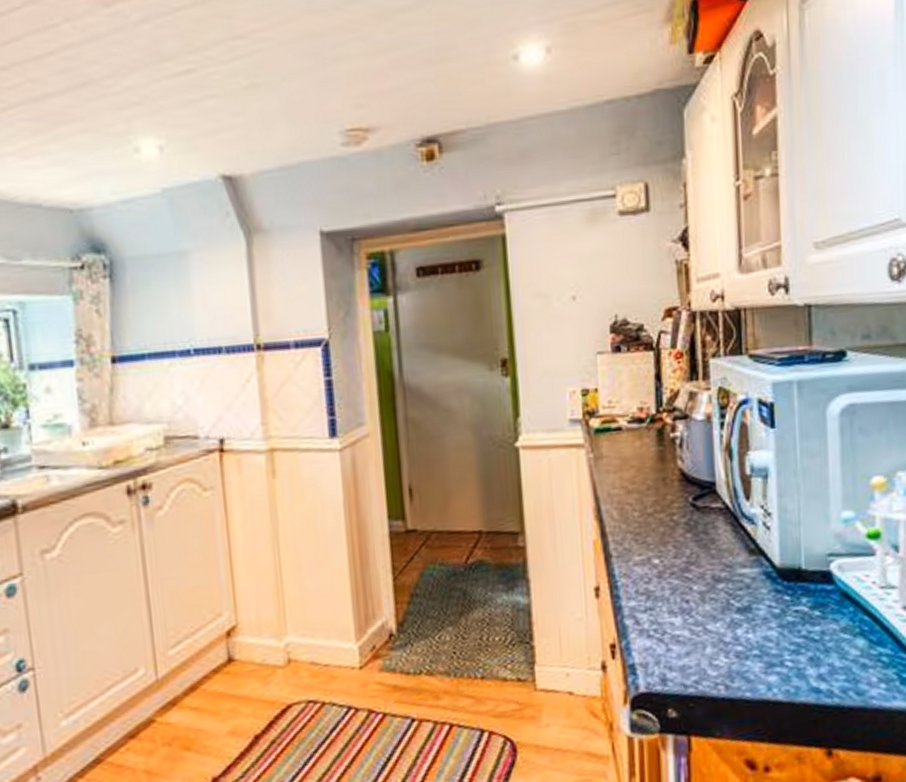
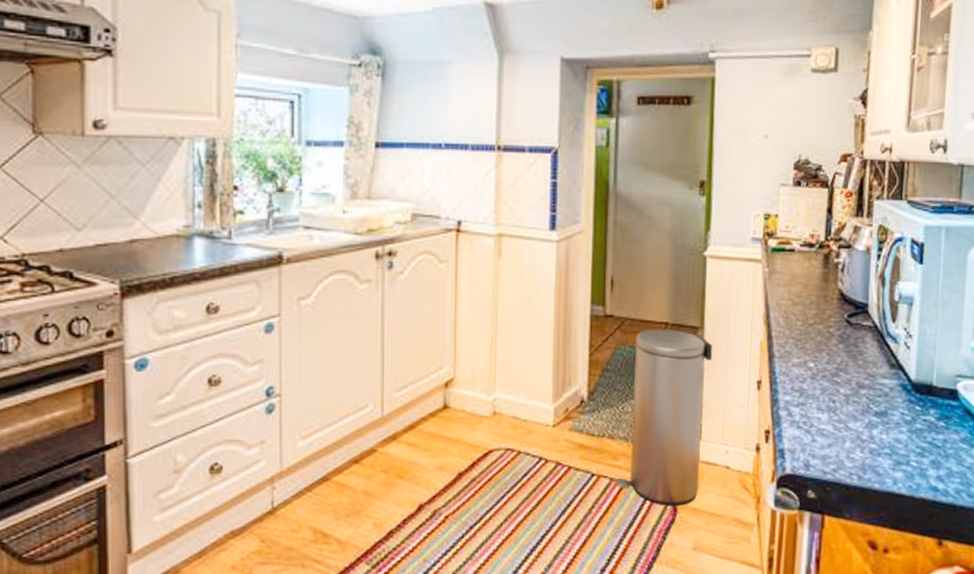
pedal bin: none [440,538,539,747] -> present [615,329,713,506]

